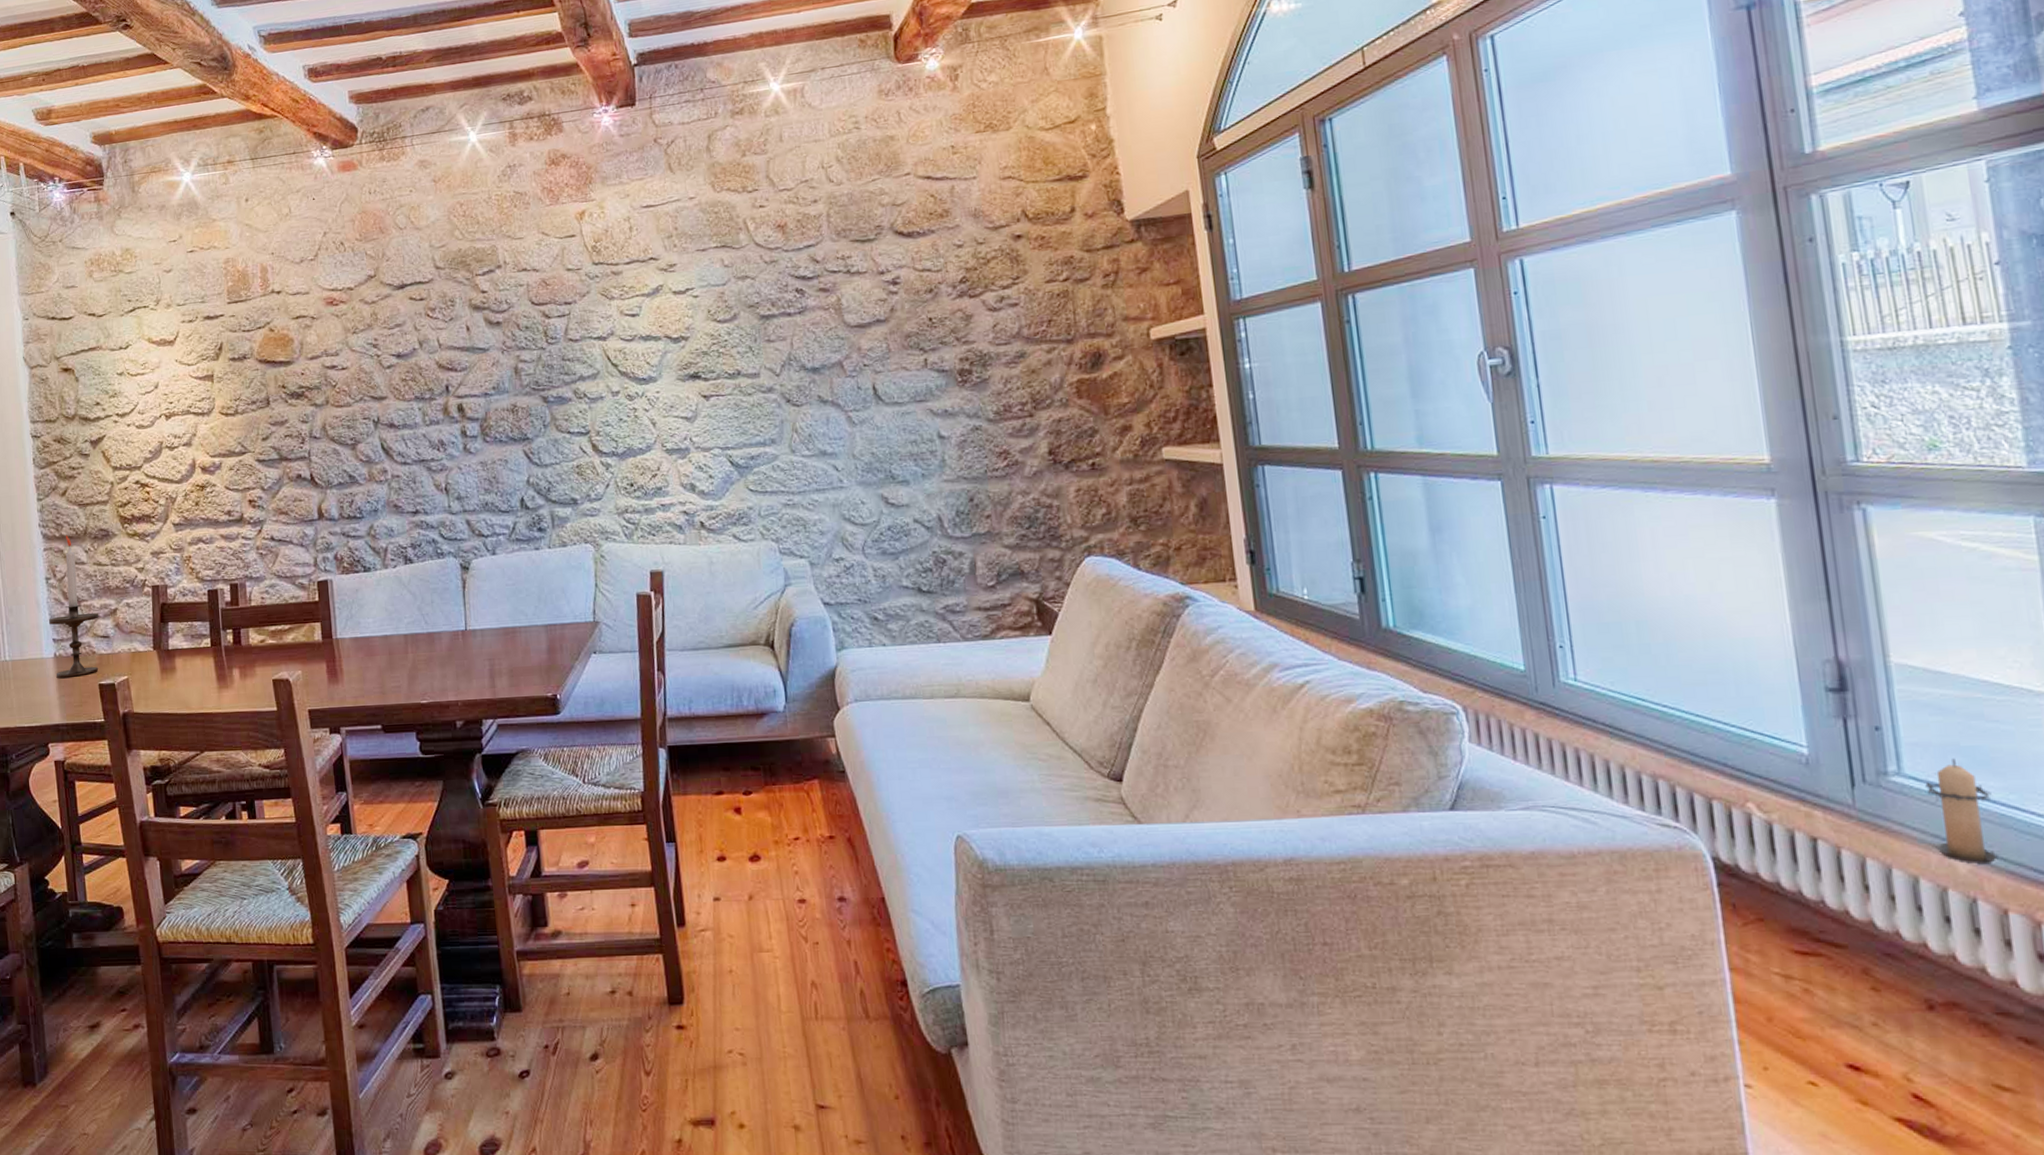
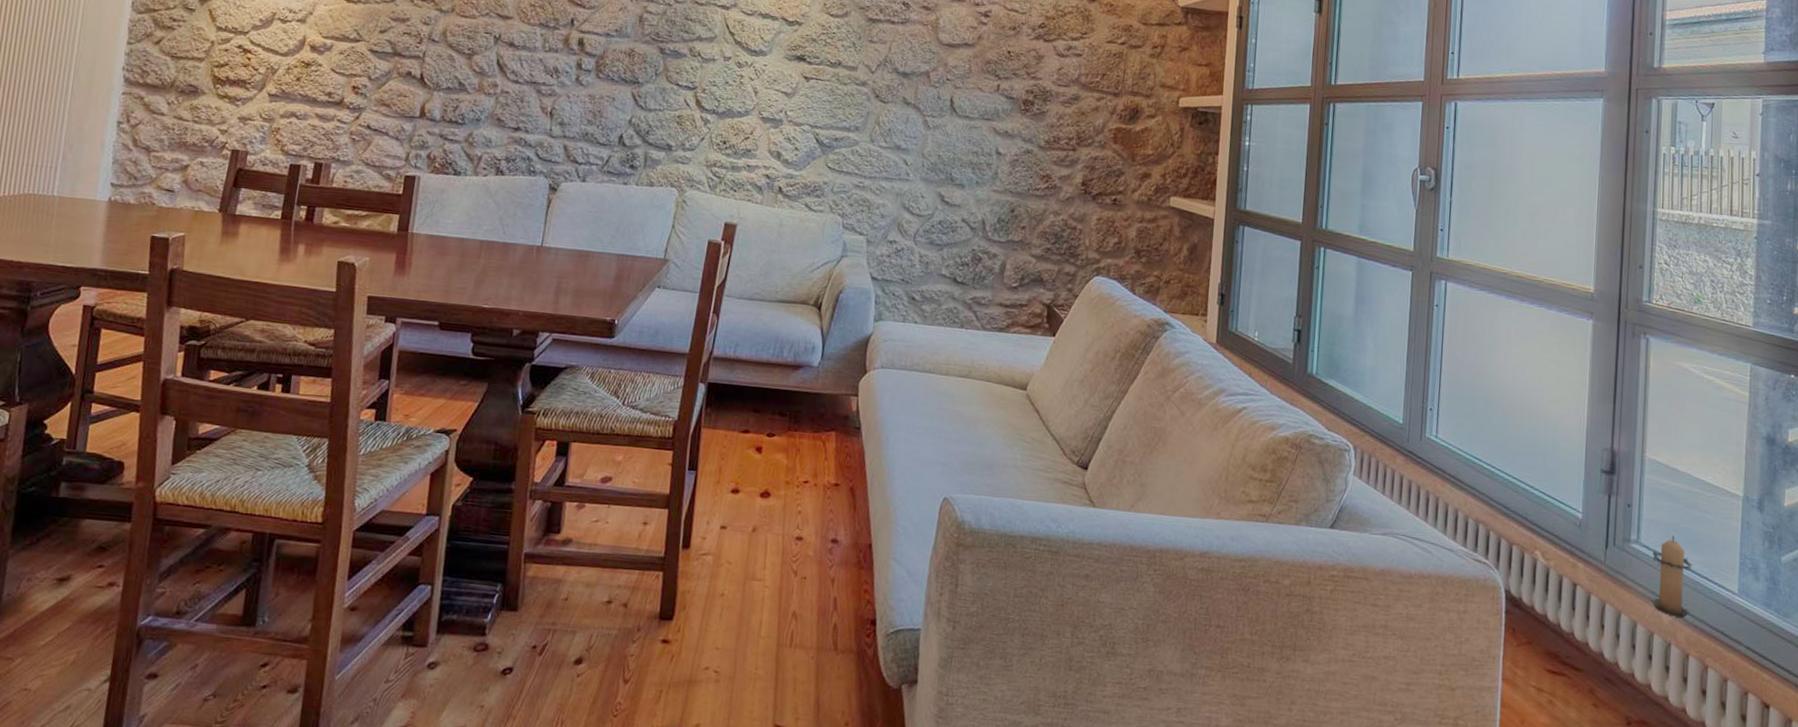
candlestick: present [49,534,99,679] -> none [105,83,168,226]

